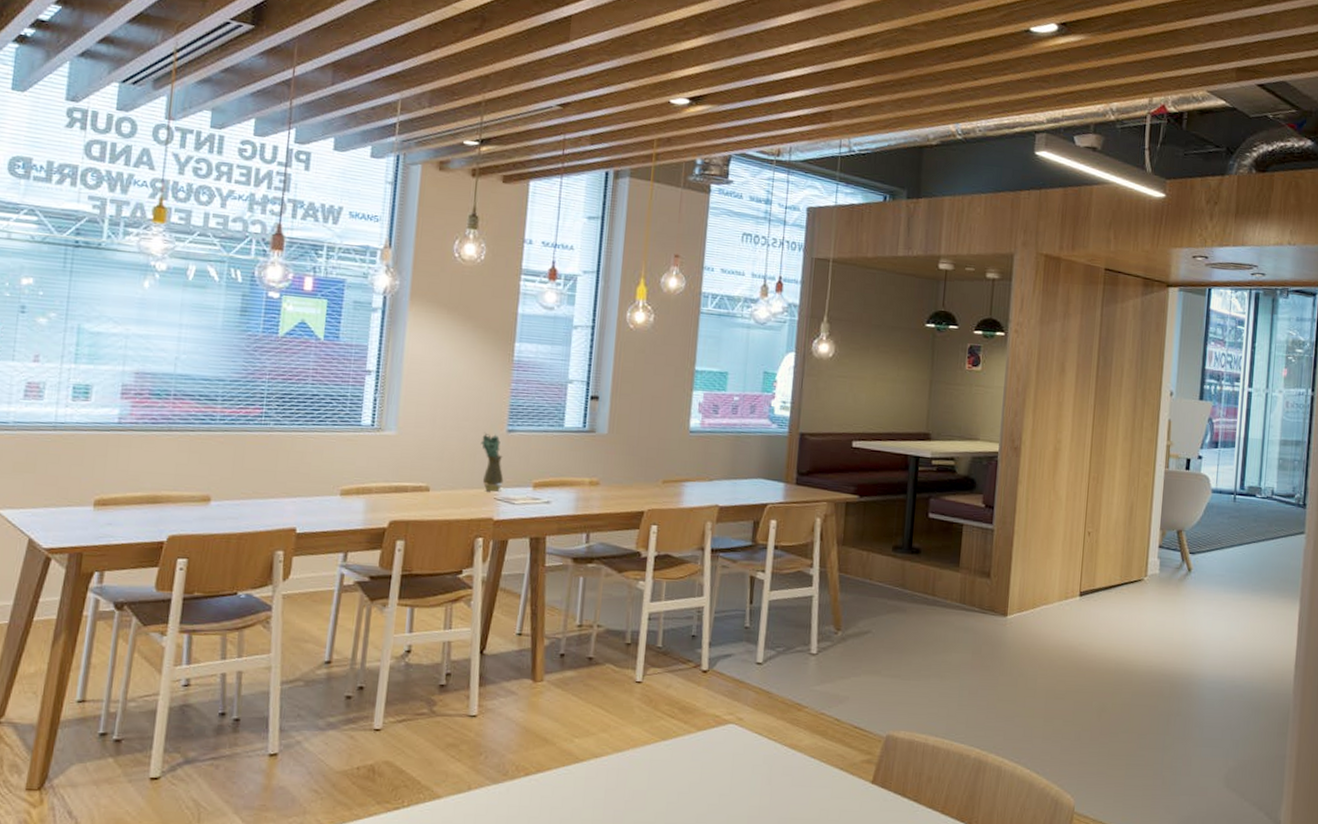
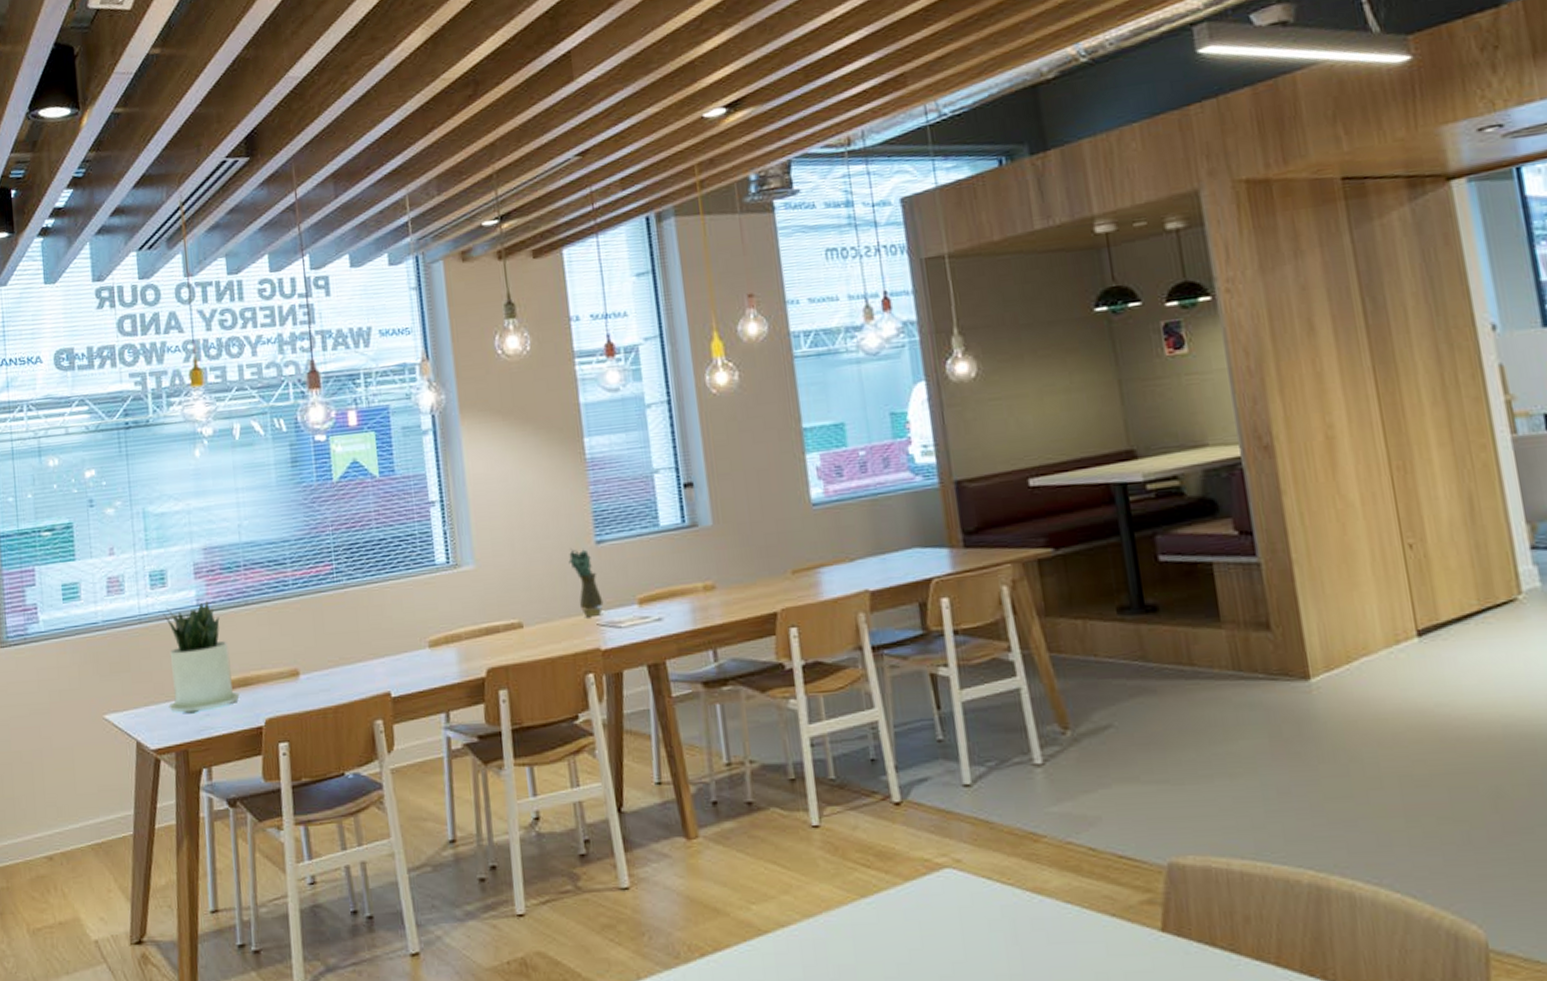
planter: none [69,420,147,521] -> present [162,600,240,713]

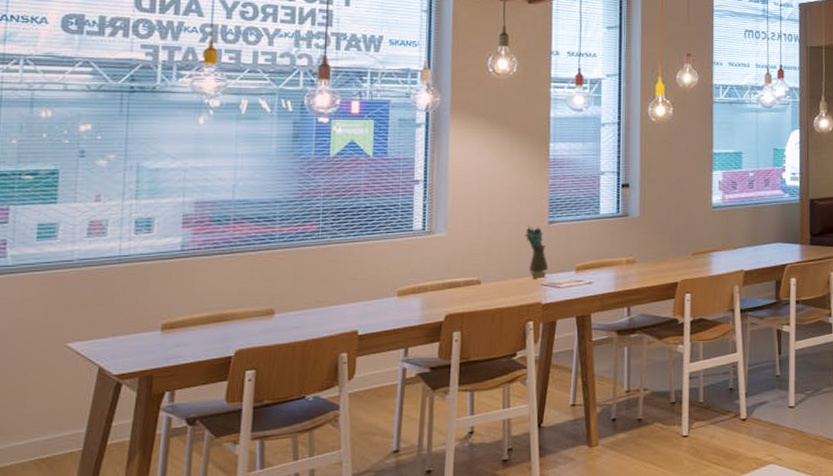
planter: present [162,600,240,713] -> none [138,246,213,343]

